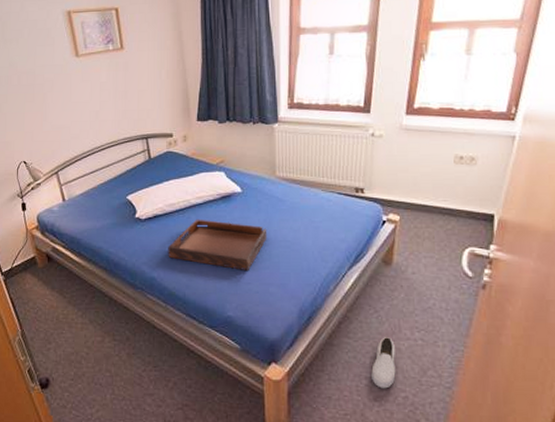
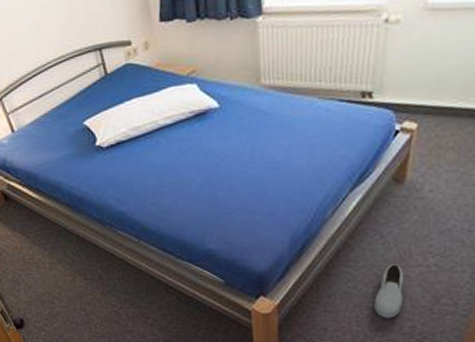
serving tray: present [168,219,267,270] -> none [136,142,252,199]

